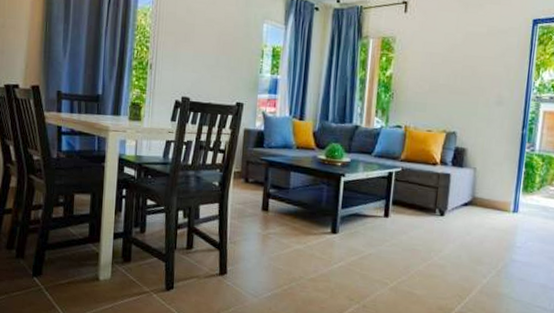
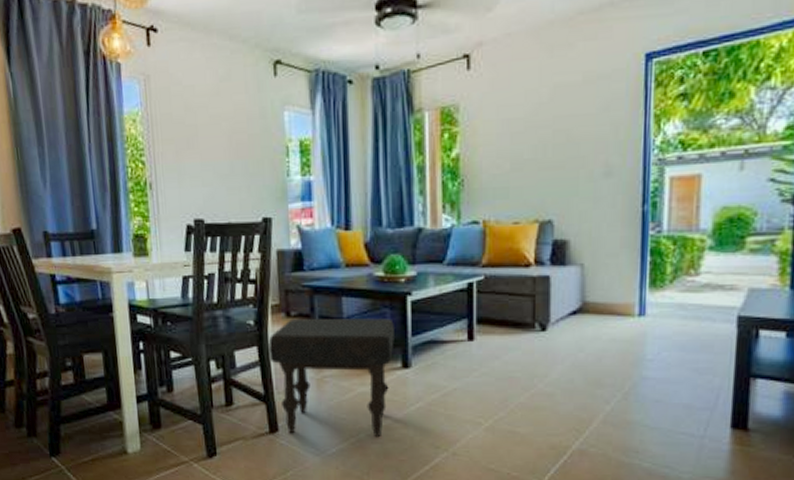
ottoman: none [227,184,329,287] -> present [268,318,394,438]

